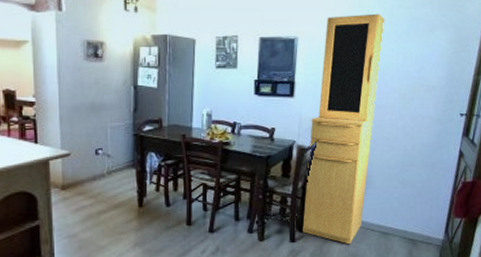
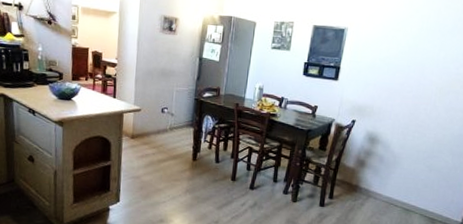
cupboard: present [302,13,385,245] -> none [332,11,432,216]

